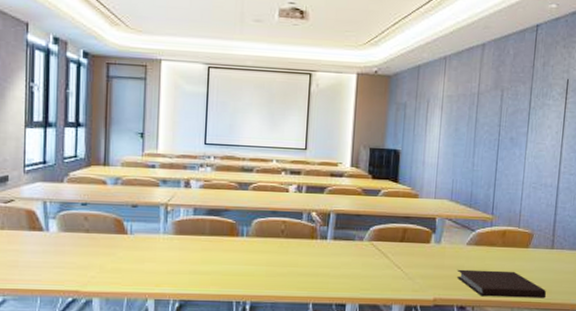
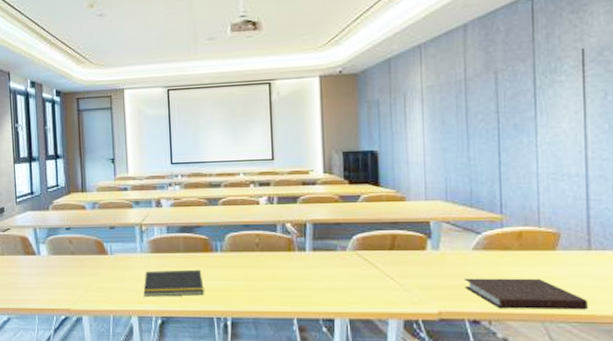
notepad: none [162,253,226,280] -> present [143,269,204,297]

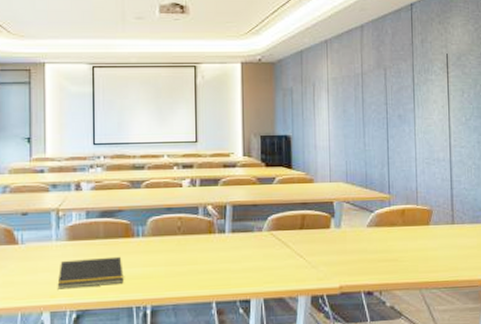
notebook: present [463,278,588,310] -> none [360,250,452,280]

